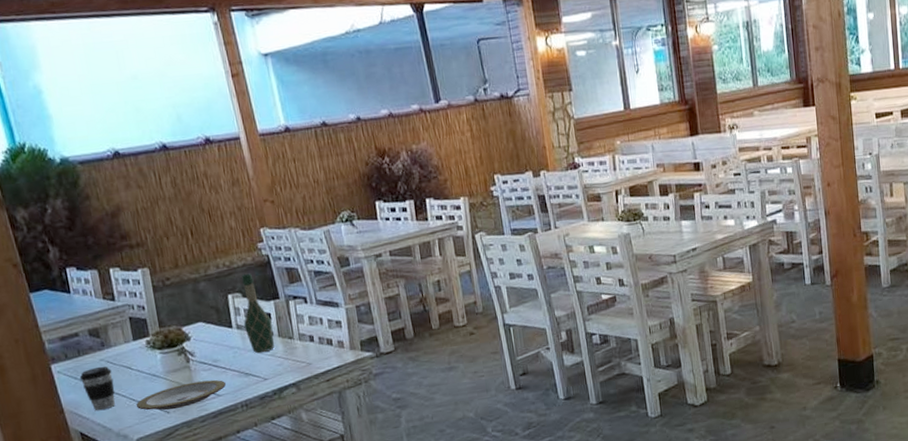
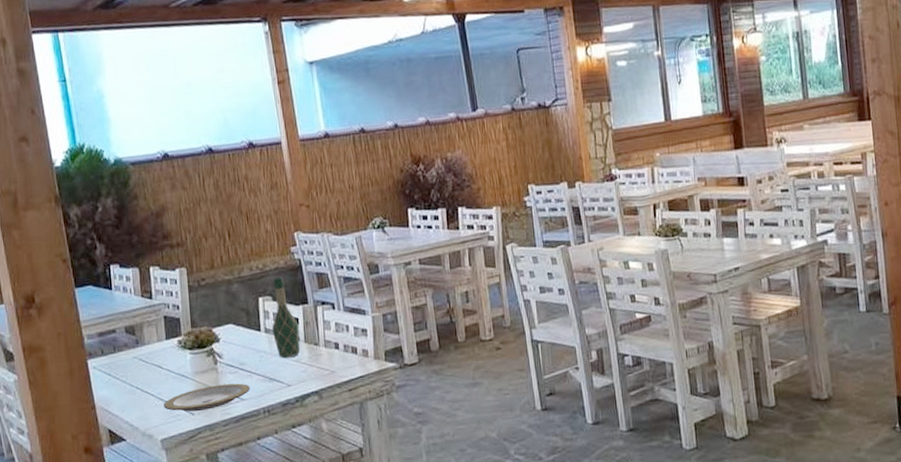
coffee cup: present [79,366,115,411] -> none [113,363,145,409]

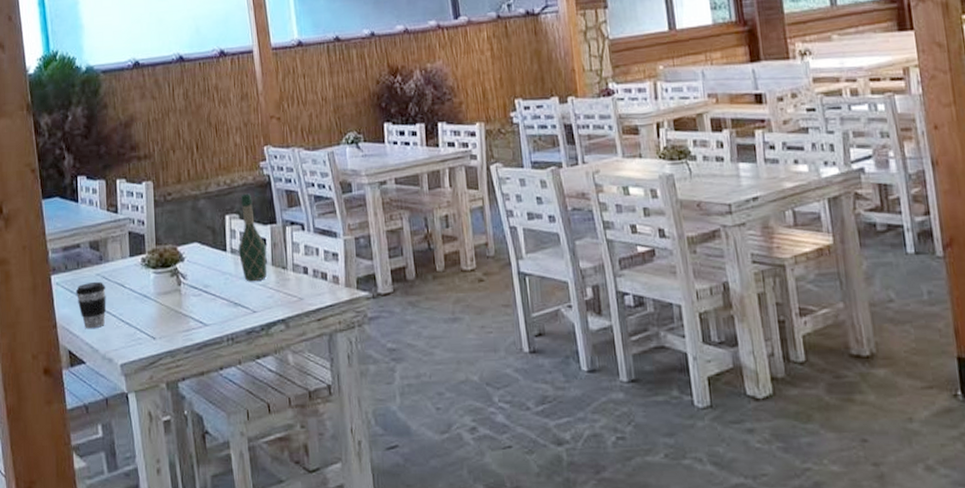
coffee cup: none [113,363,145,409] -> present [75,281,107,329]
plate: present [163,383,250,412] -> none [124,307,214,335]

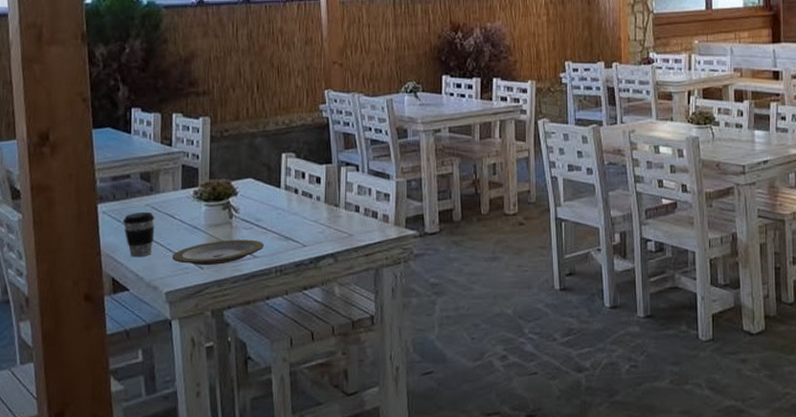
plate: none [124,307,214,335] -> present [171,239,264,265]
wine bottle: present [238,193,268,282] -> none [292,134,320,218]

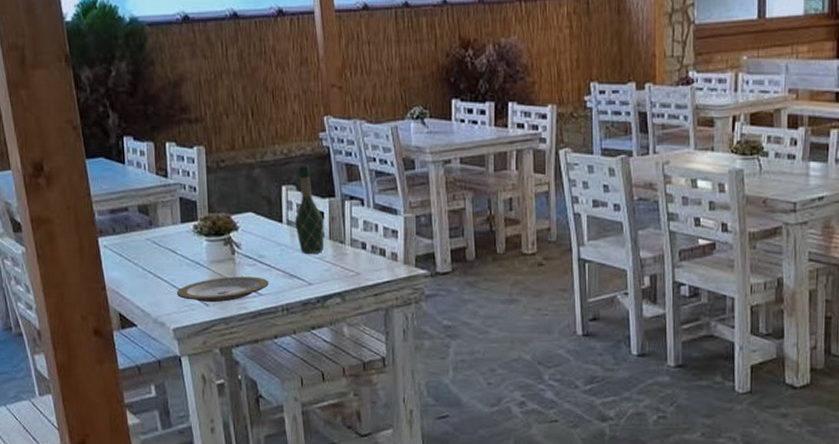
coffee cup: present [122,211,155,258] -> none [124,246,158,293]
wine bottle: none [292,134,320,218] -> present [294,164,325,255]

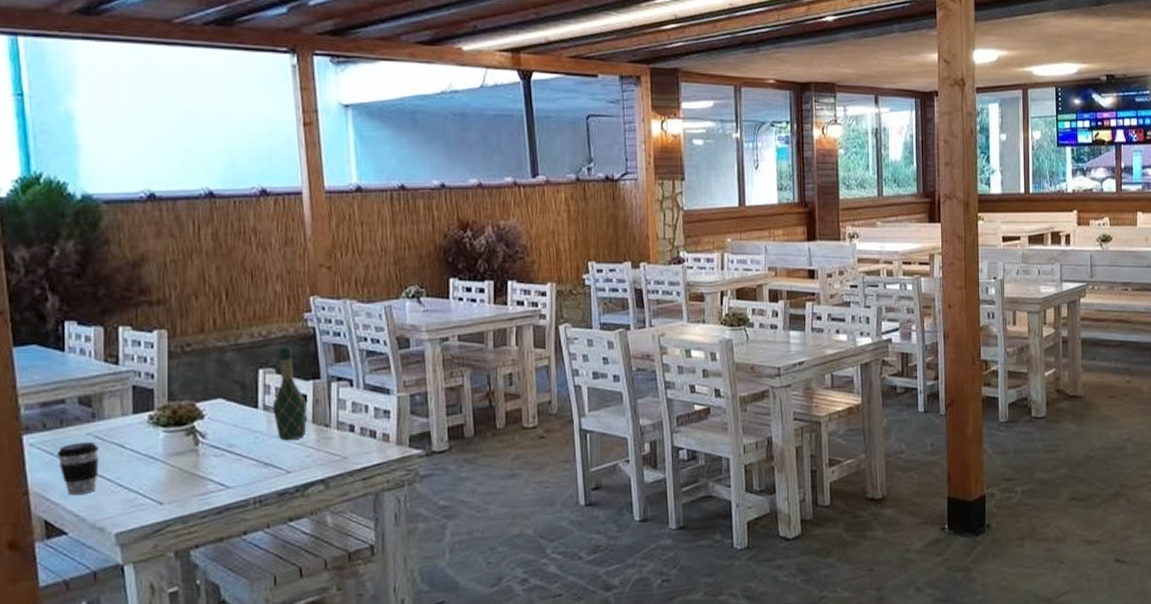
coffee cup: none [124,246,158,293] -> present [56,441,99,496]
plate: present [176,276,269,302] -> none [122,468,238,500]

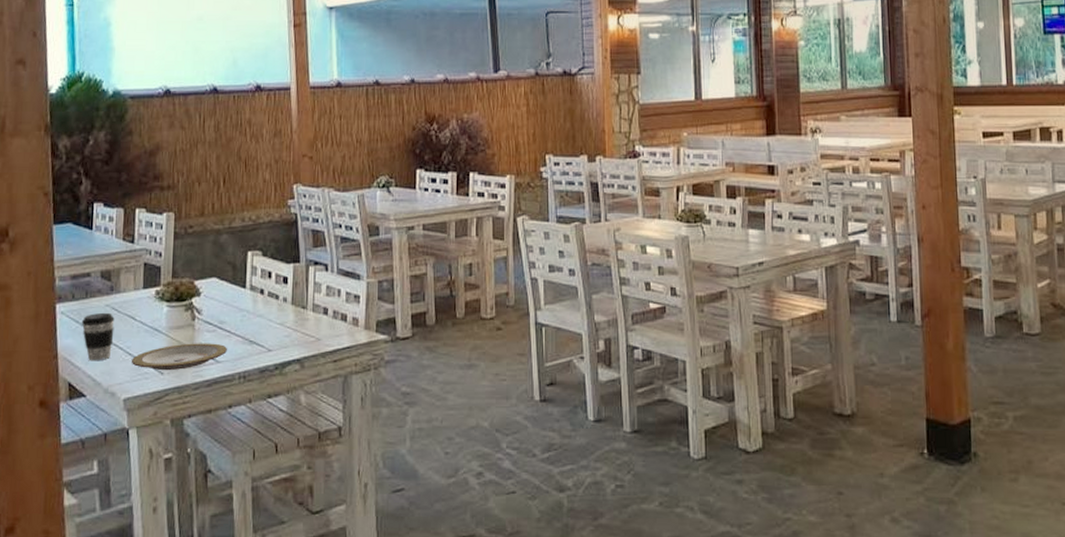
plate: none [122,468,238,500] -> present [131,343,227,370]
wine bottle: present [272,346,307,441] -> none [257,231,287,320]

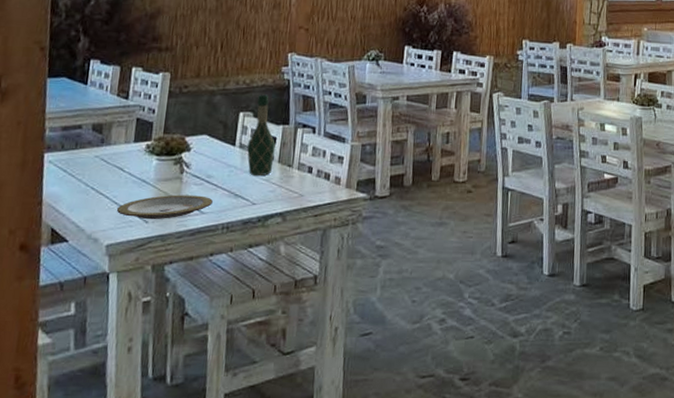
coffee cup: present [81,312,115,361] -> none [69,163,103,209]
wine bottle: none [257,231,287,320] -> present [246,94,276,176]

